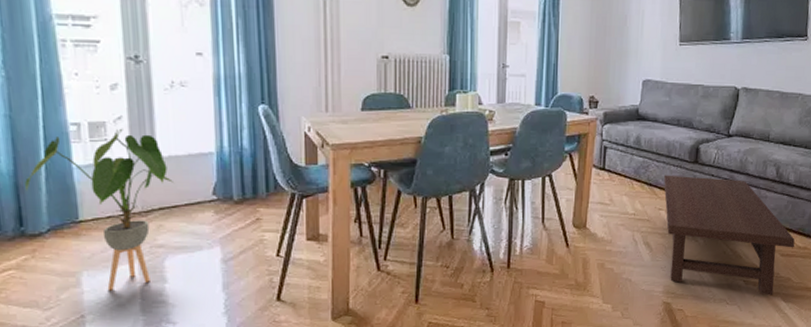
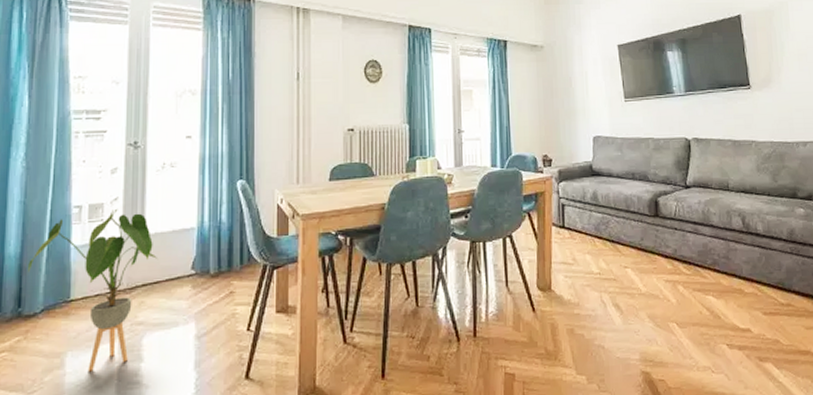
coffee table: present [664,175,795,296] -> none [626,230,776,362]

